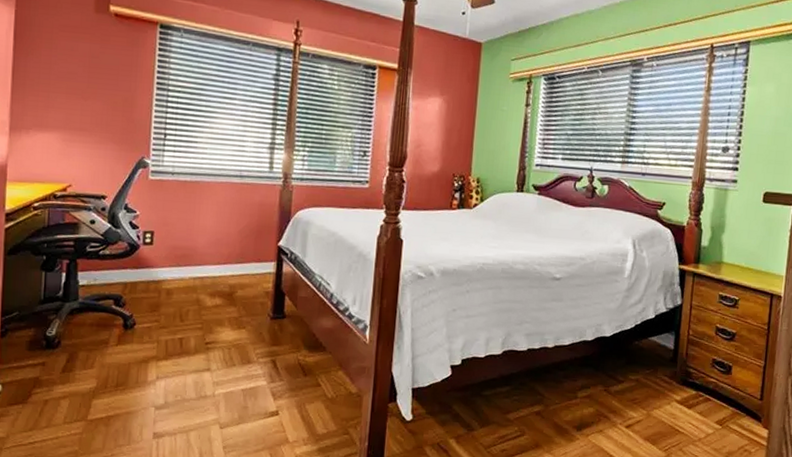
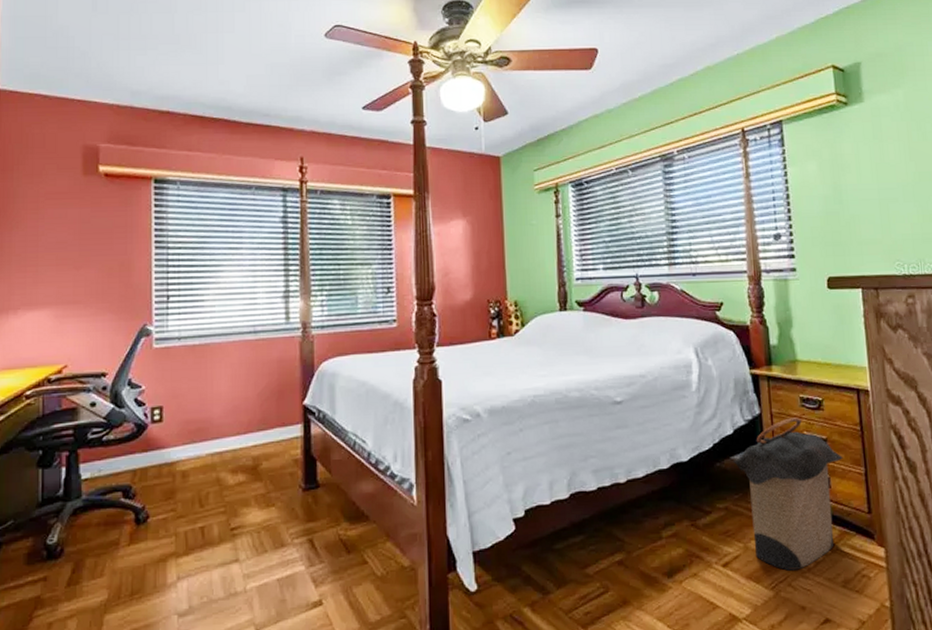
laundry hamper: none [649,311,747,439] -> present [732,417,843,571]

